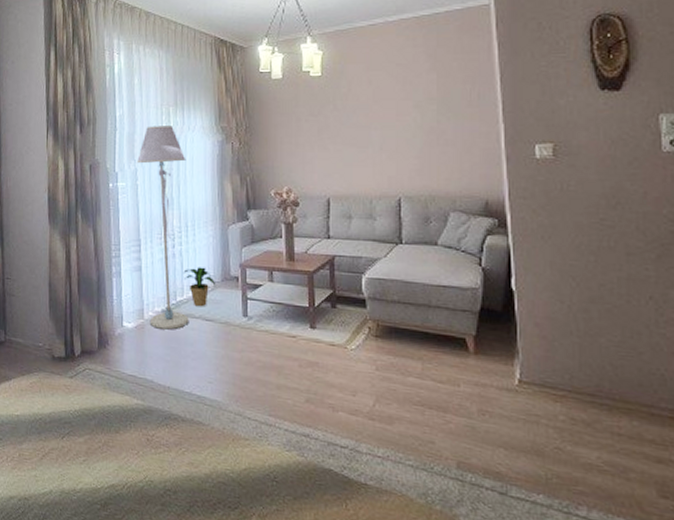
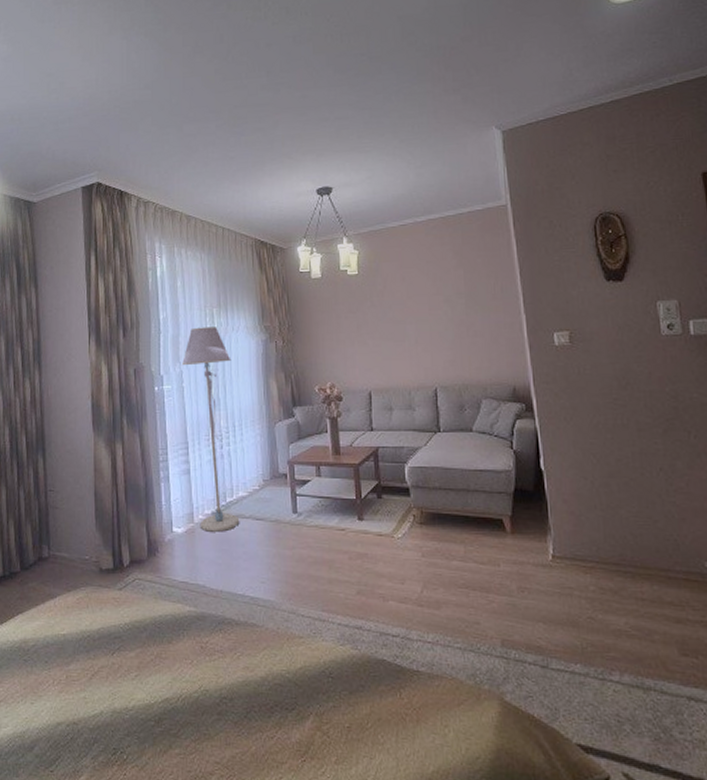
potted plant: present [183,267,216,307] -> none [232,466,266,507]

